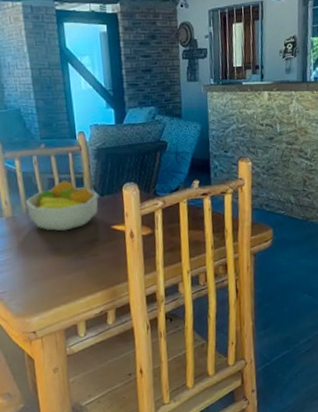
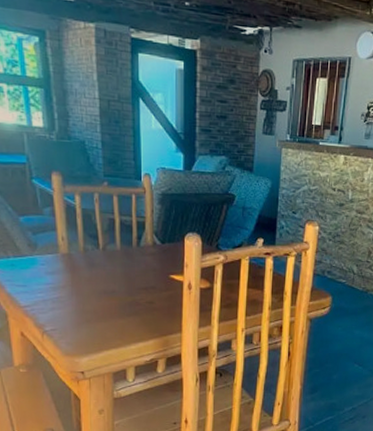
fruit bowl: present [25,180,98,232] -> none [82,222,159,275]

